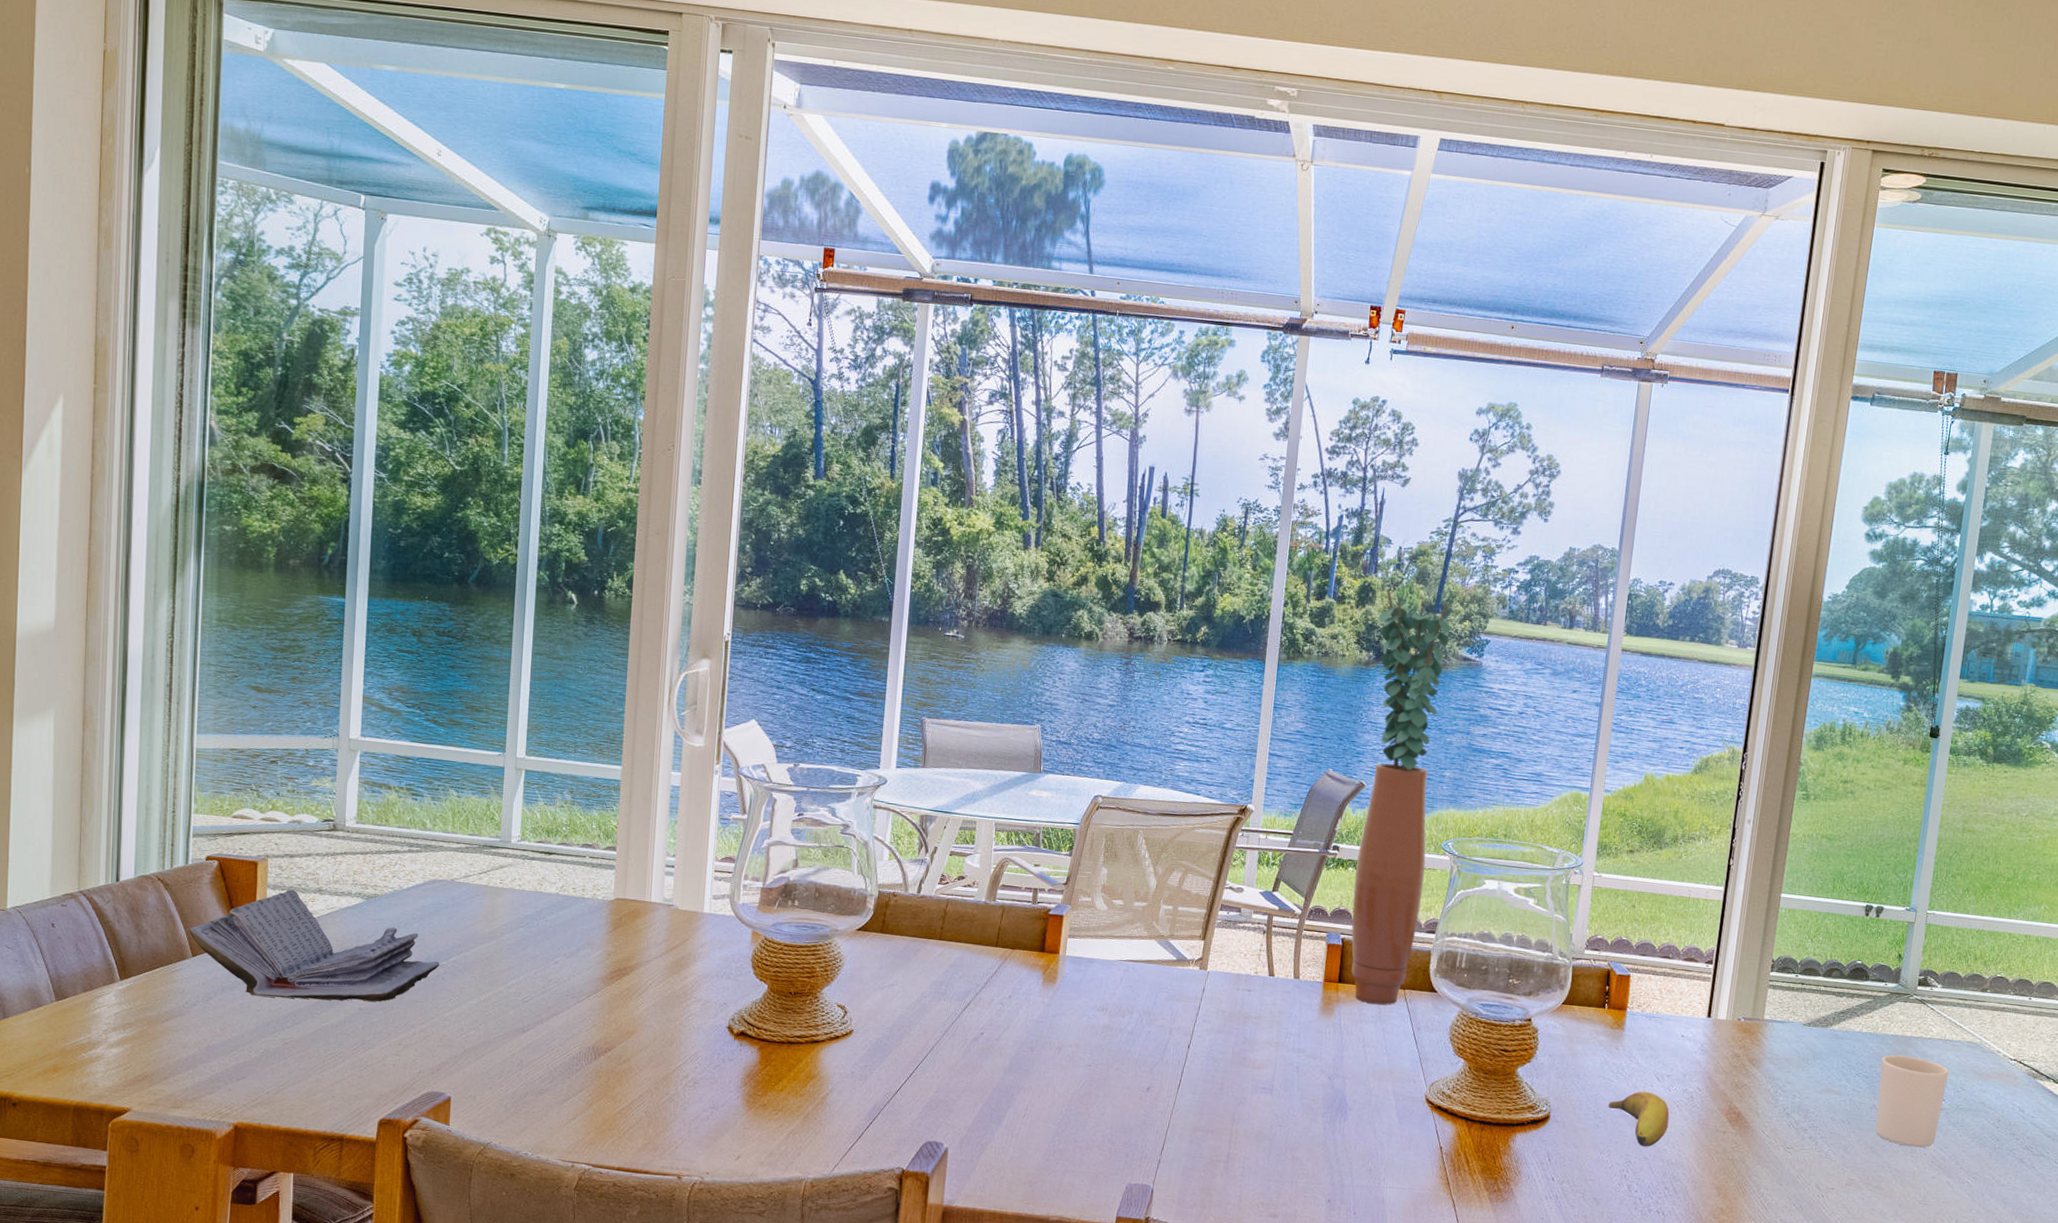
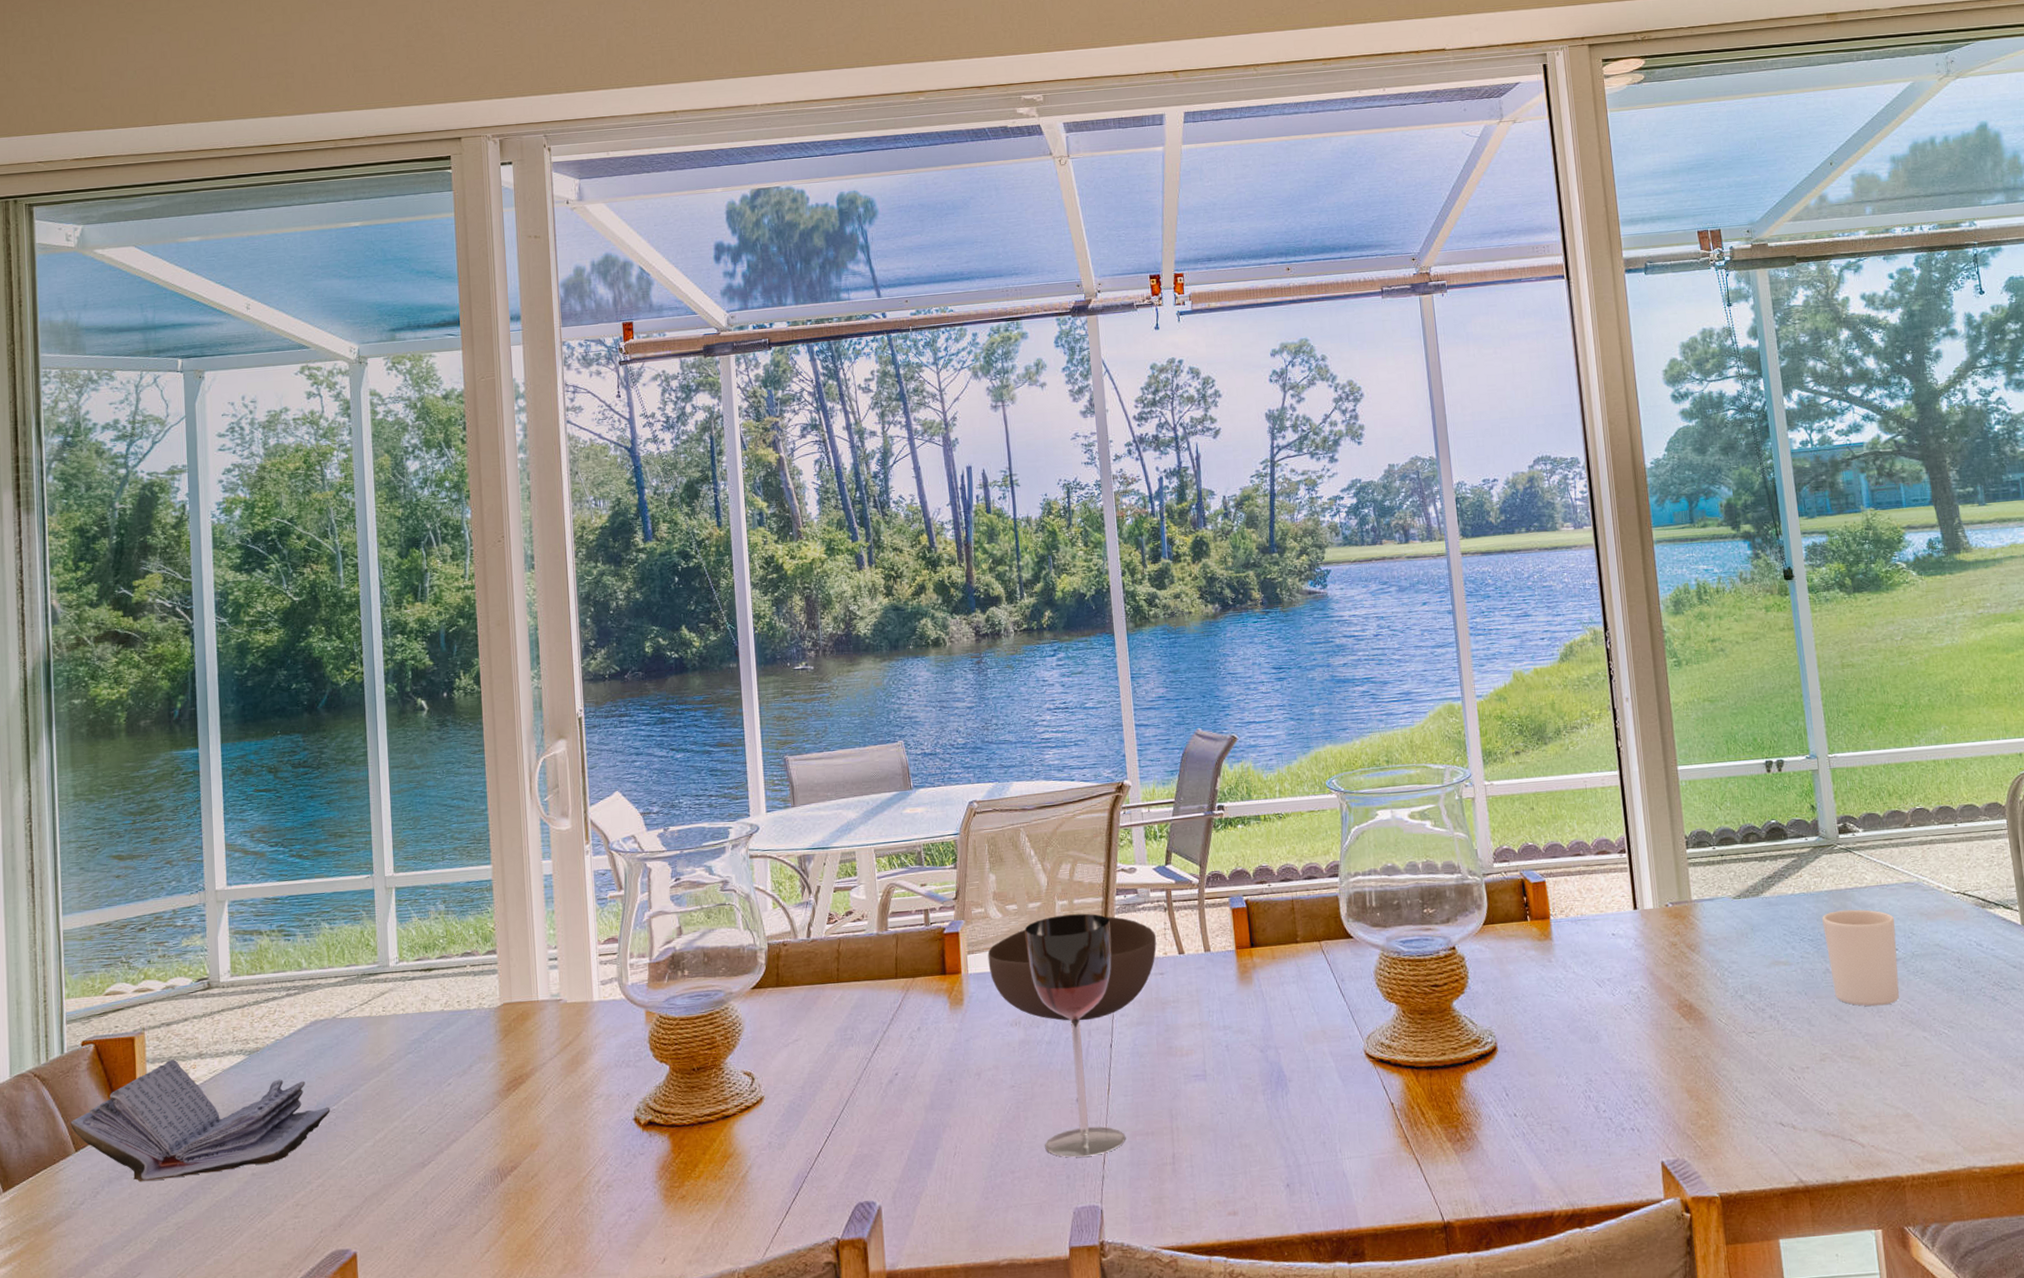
bowl: none [1086,924,1250,1020] -> present [987,916,1157,1021]
wineglass: none [1110,918,1209,1141] -> present [1024,913,1126,1158]
vase: present [1351,590,1452,1005] -> none [1216,540,1319,963]
fruit: present [1608,1091,1670,1147] -> none [1554,1000,1622,1061]

